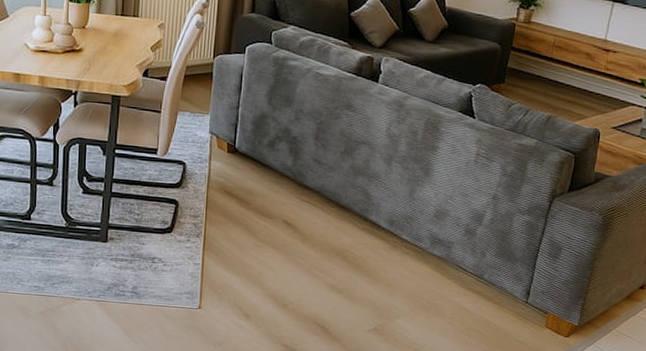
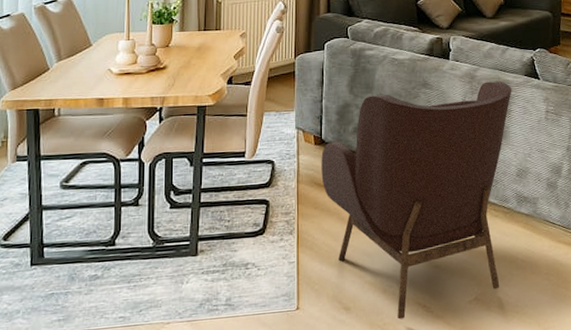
armchair: none [232,109,443,335] -> present [321,81,512,320]

